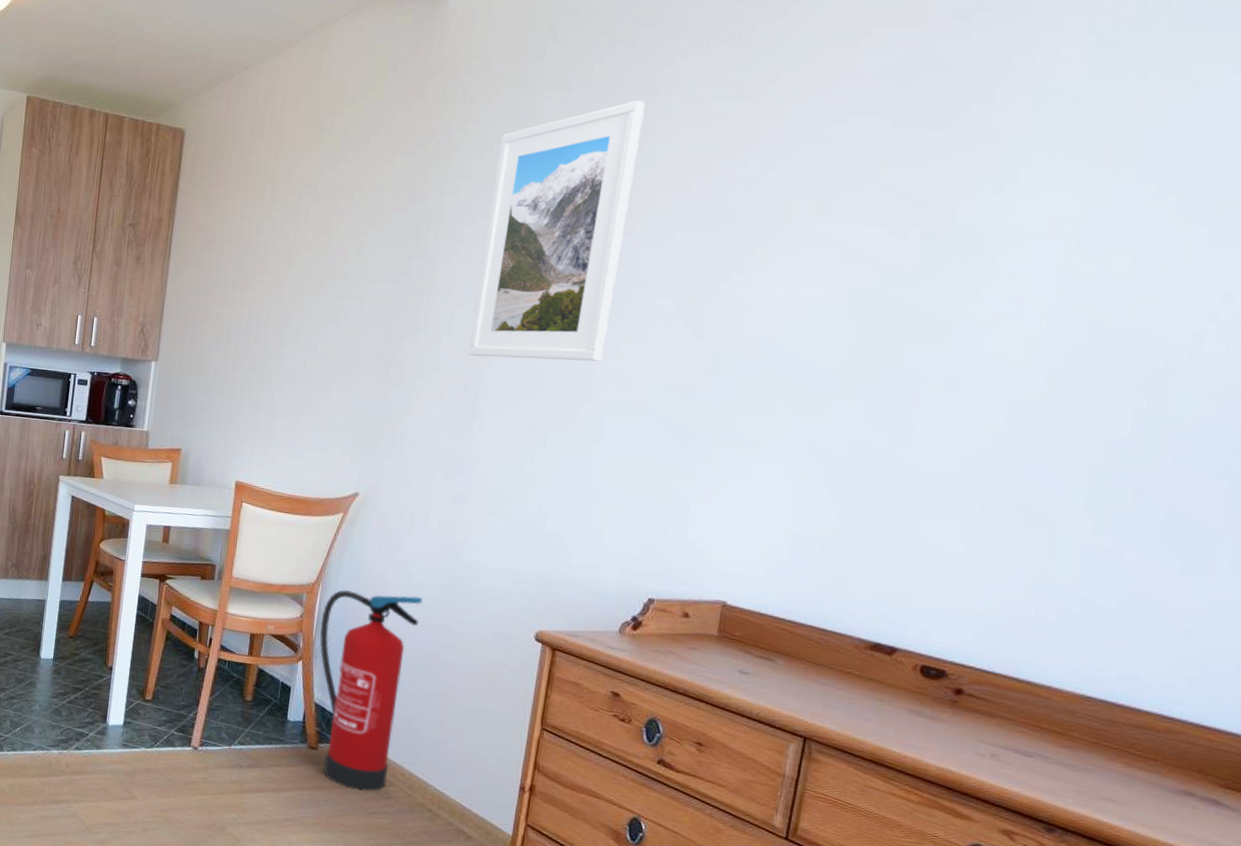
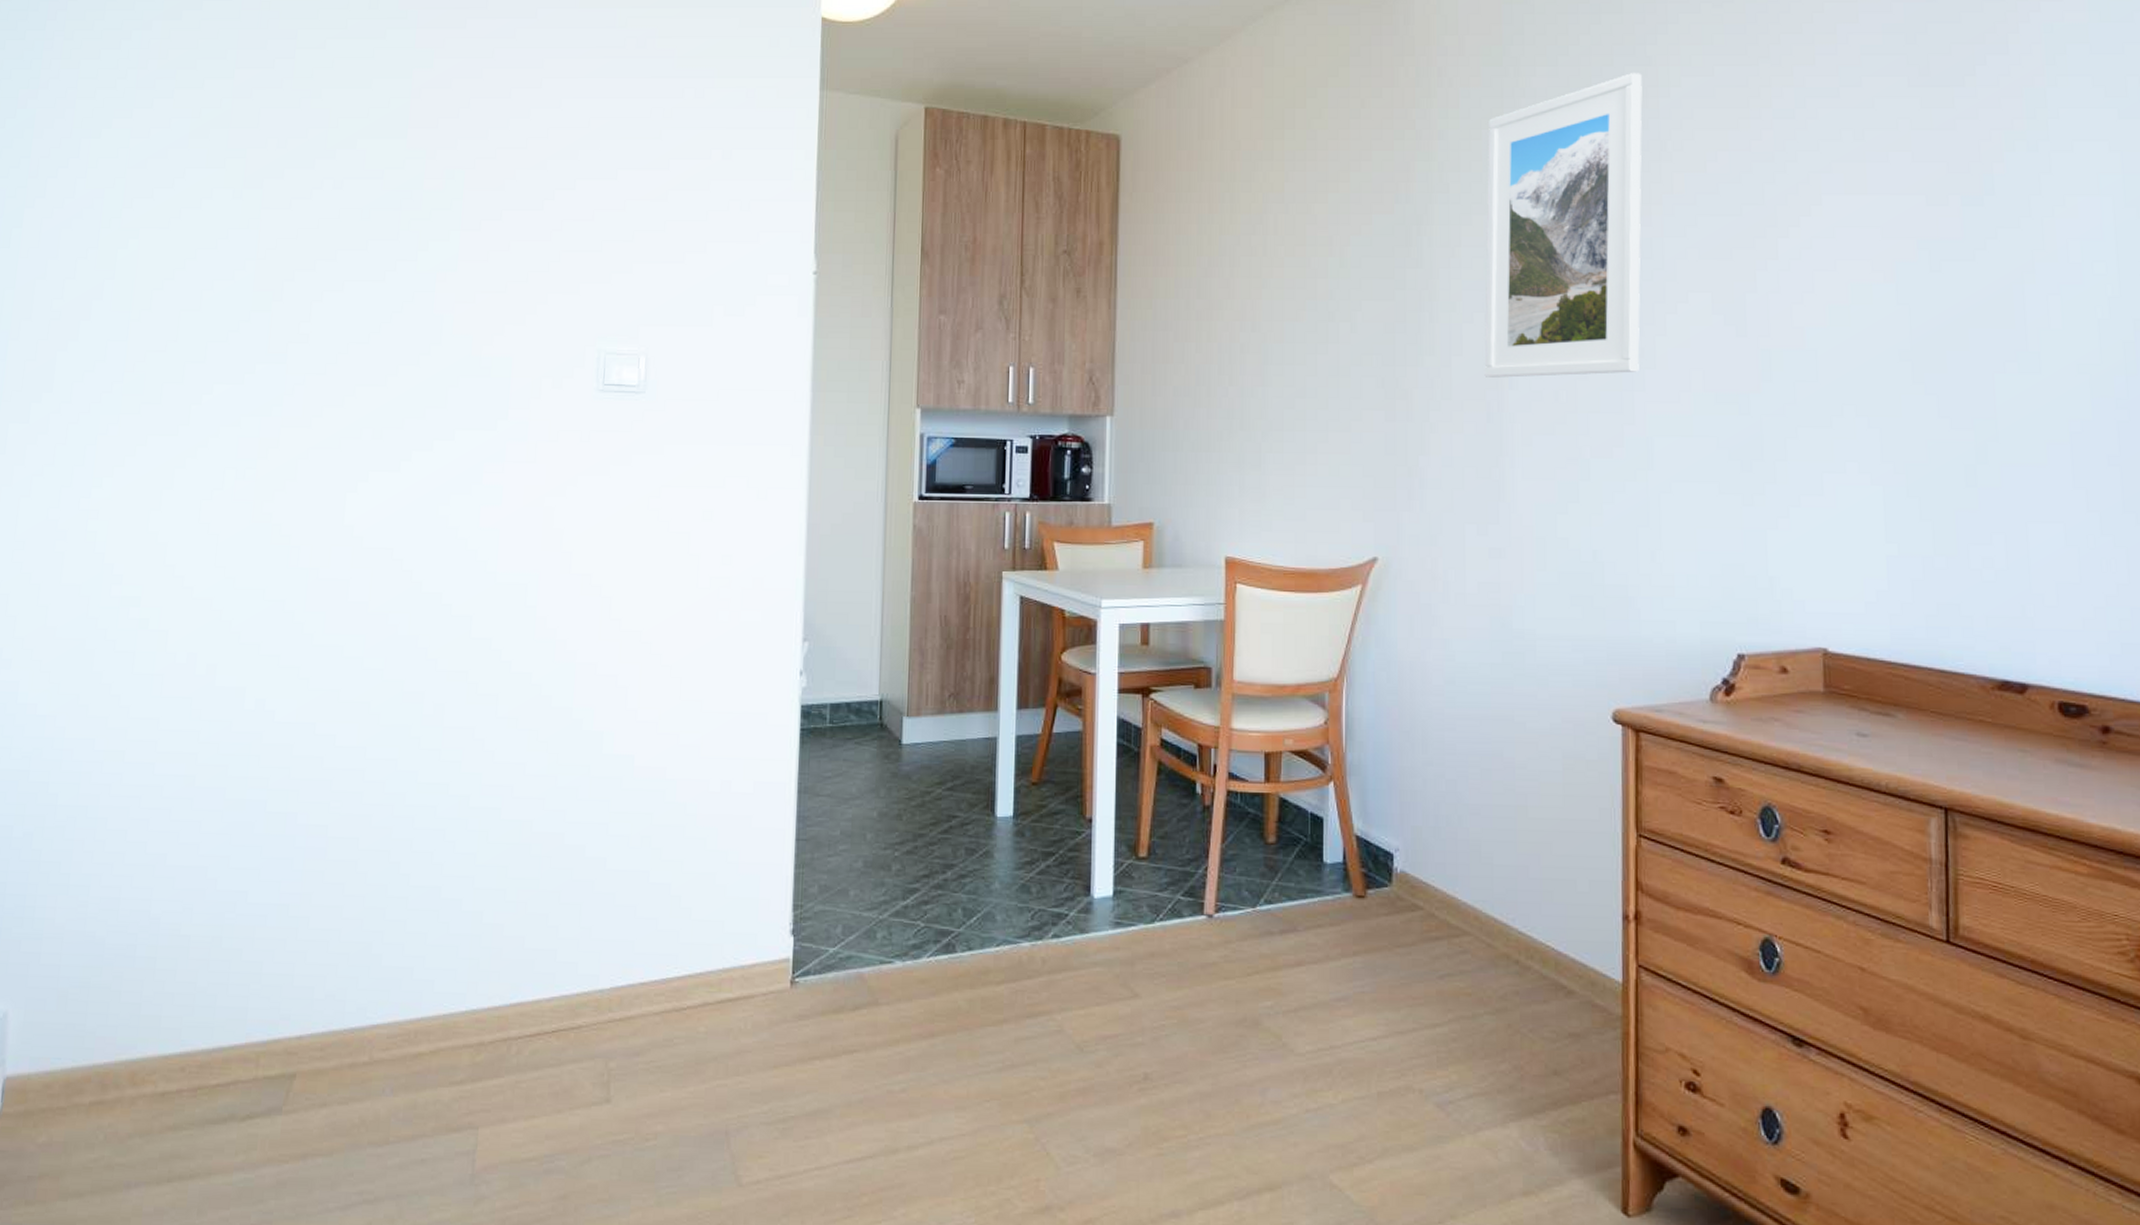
fire extinguisher: present [319,589,423,792] -> none [1350,682,1472,947]

